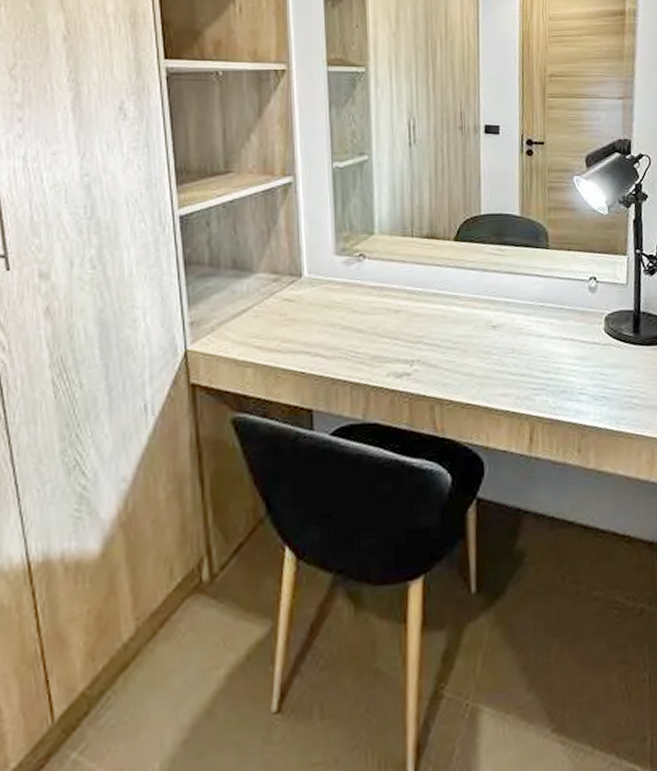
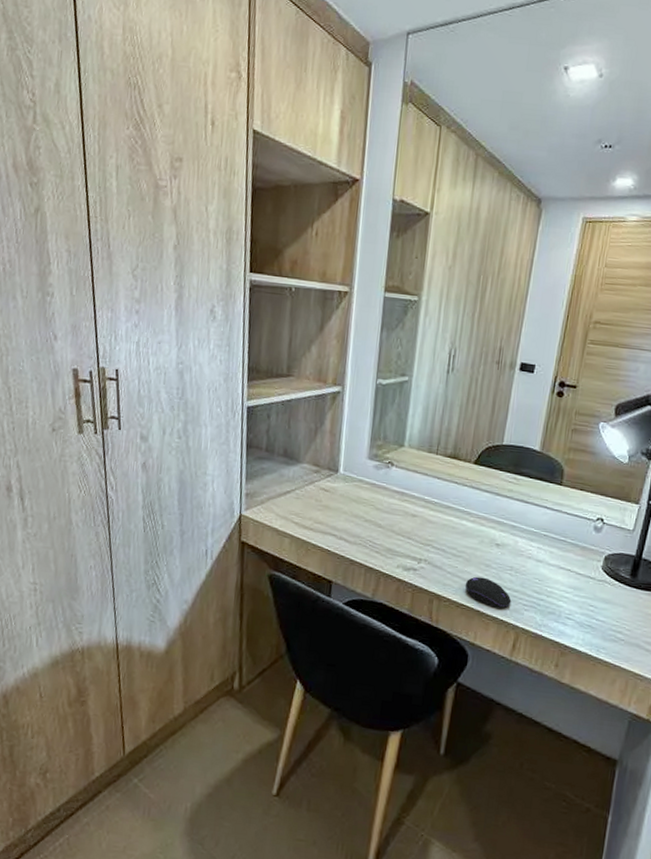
computer mouse: none [466,367,520,400] -> present [465,576,512,609]

